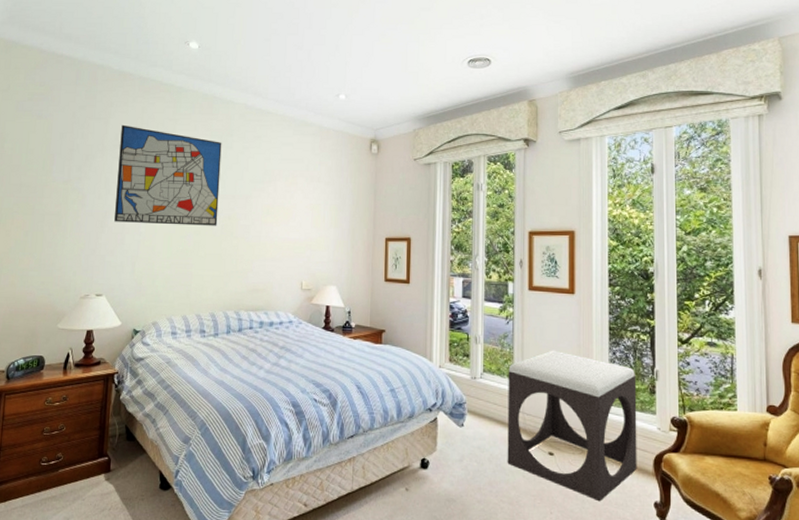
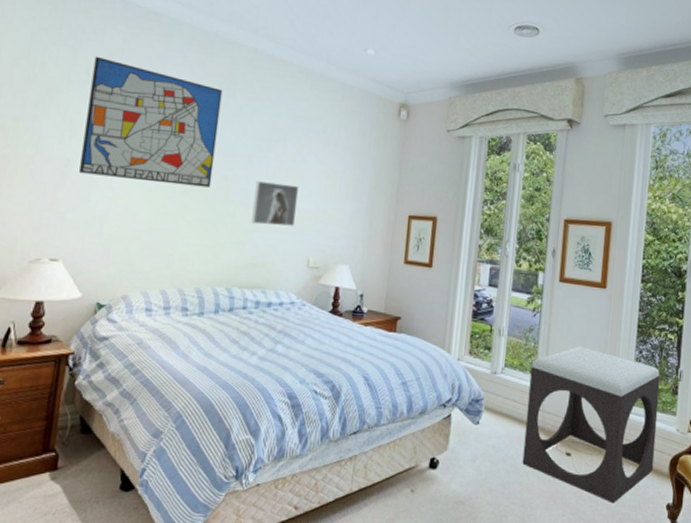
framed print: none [252,218,290,255] -> present [251,181,299,226]

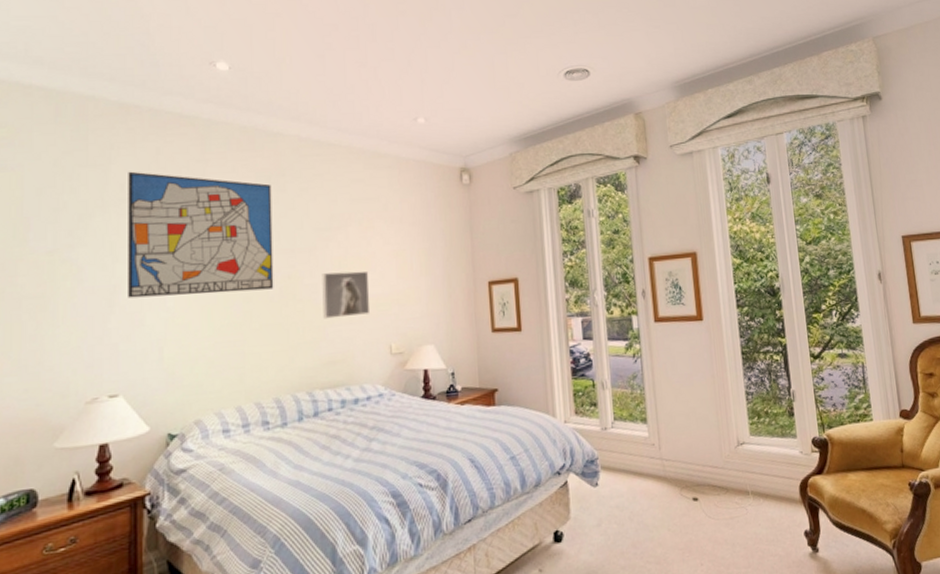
footstool: present [522,346,661,504] -> none [641,384,784,542]

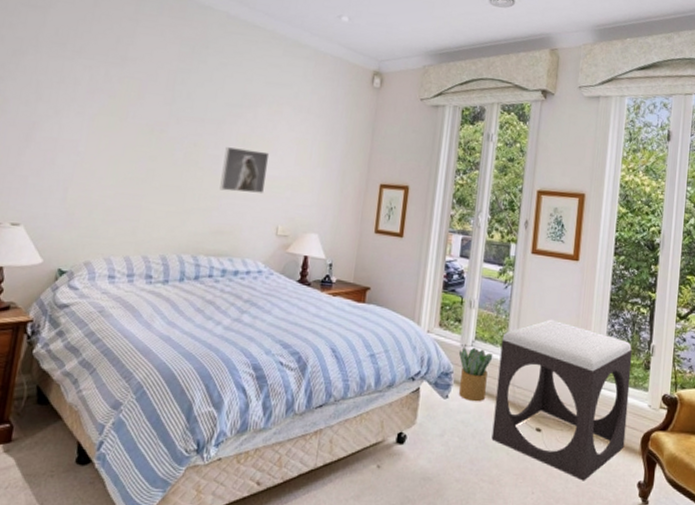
wall art: present [128,171,274,298] -> none [44,17,194,153]
potted plant: none [600,428,636,484] -> present [458,347,493,402]
footstool: none [641,384,784,542] -> present [491,319,633,481]

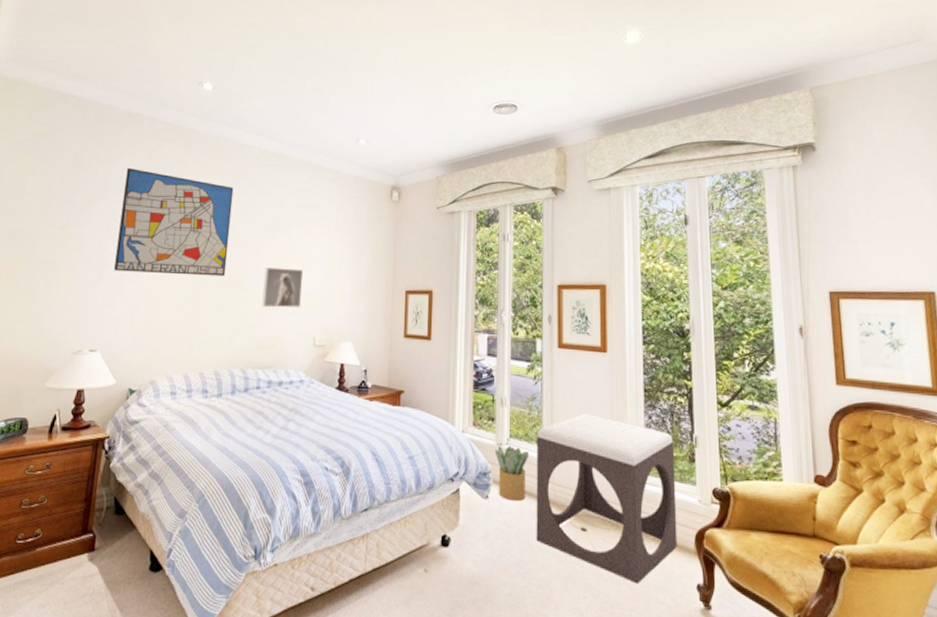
wall art: none [44,17,194,153] -> present [114,167,234,276]

